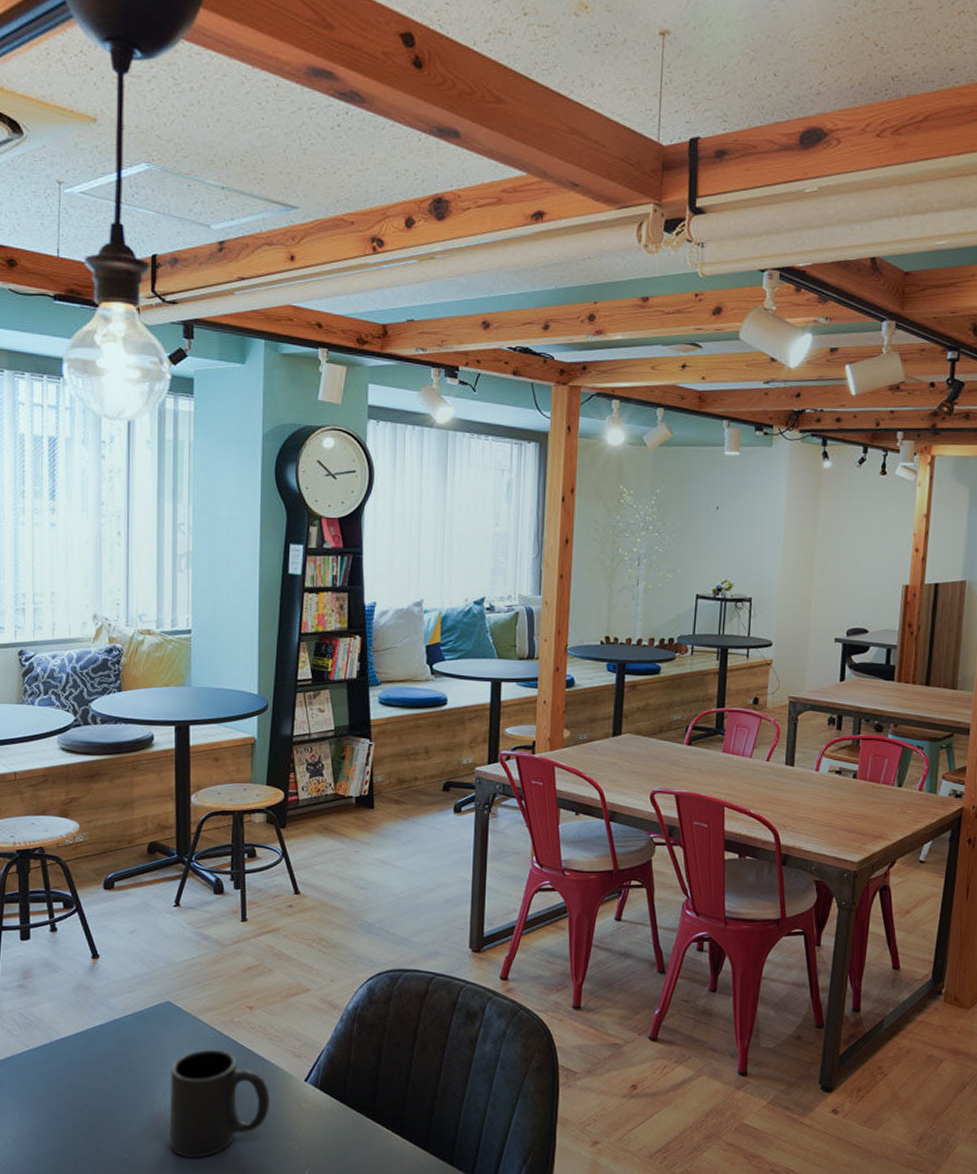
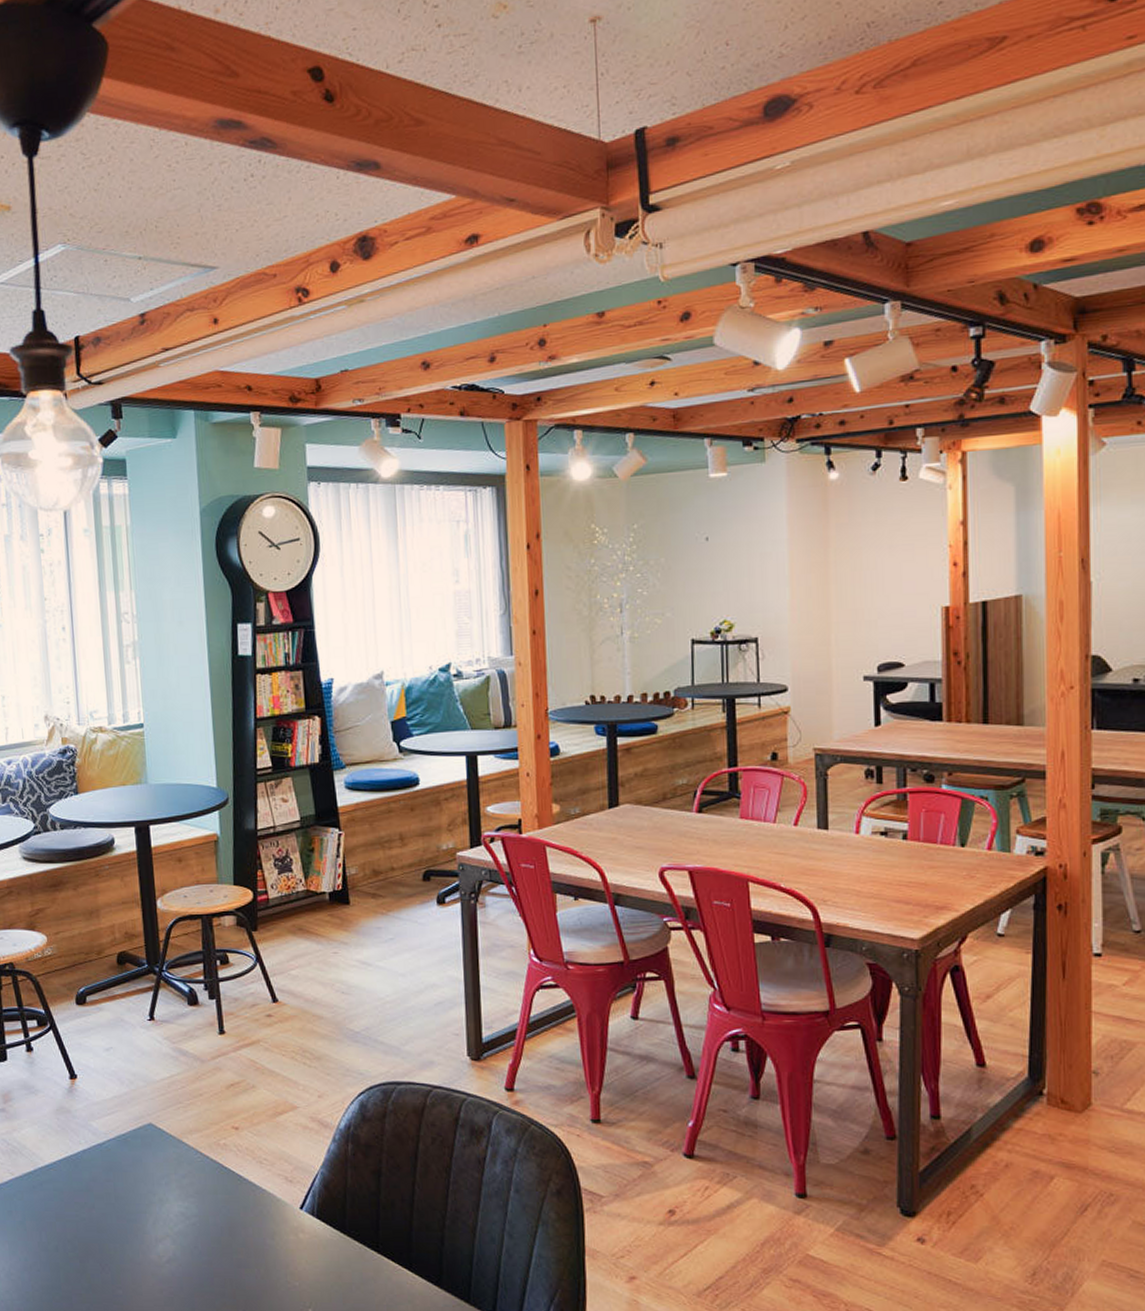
mug: present [169,1049,269,1158] -> none [158,1175,265,1295]

